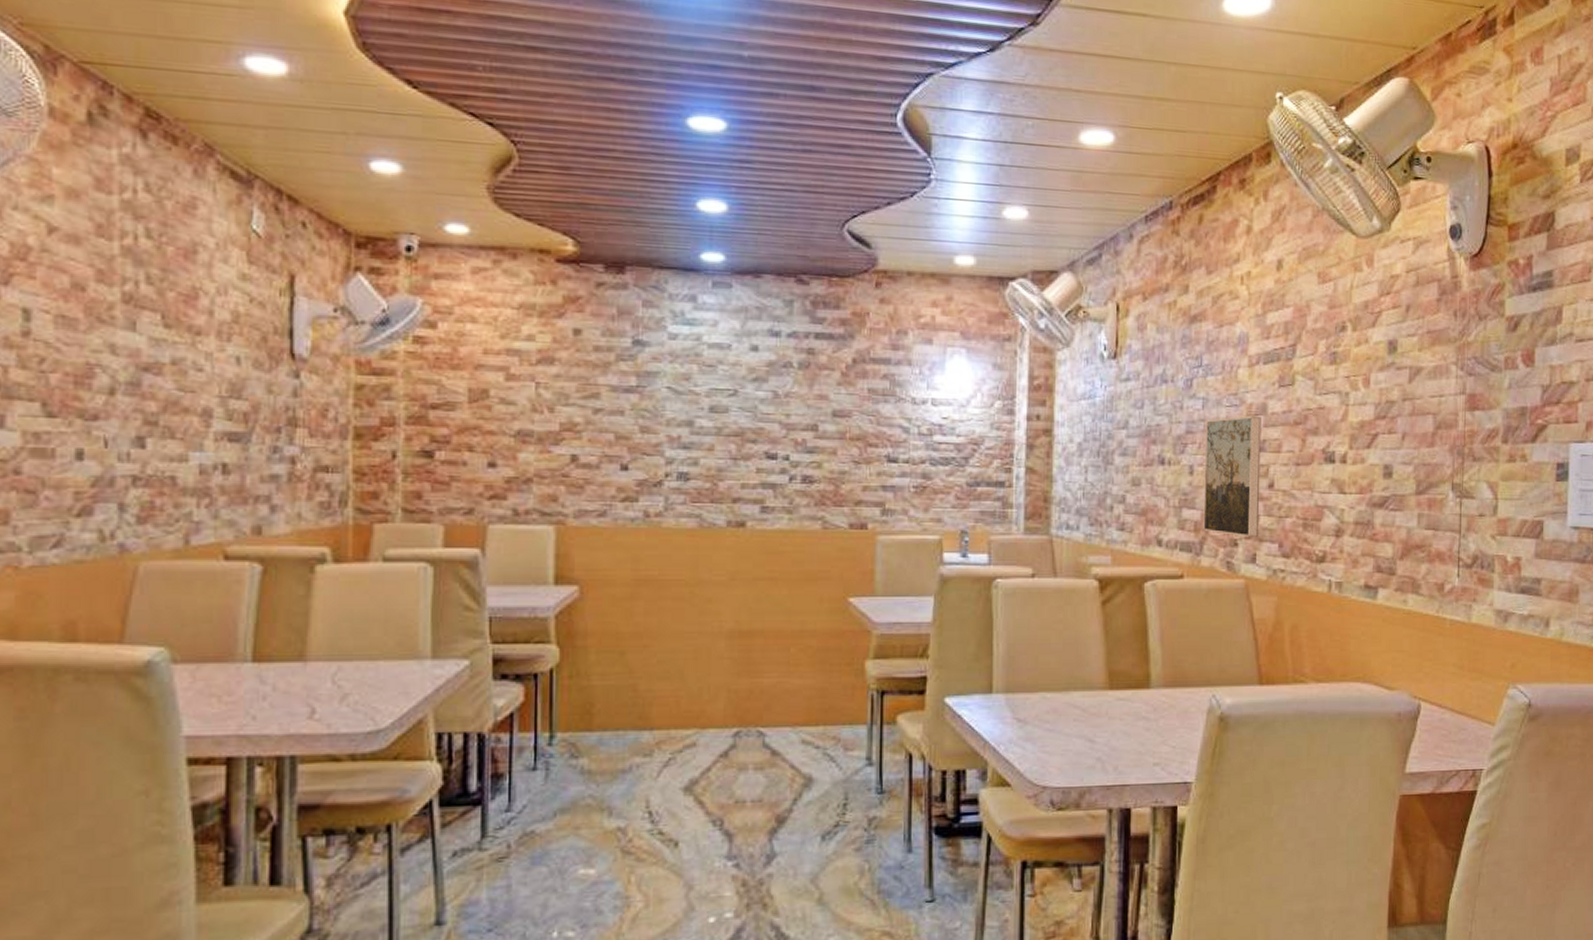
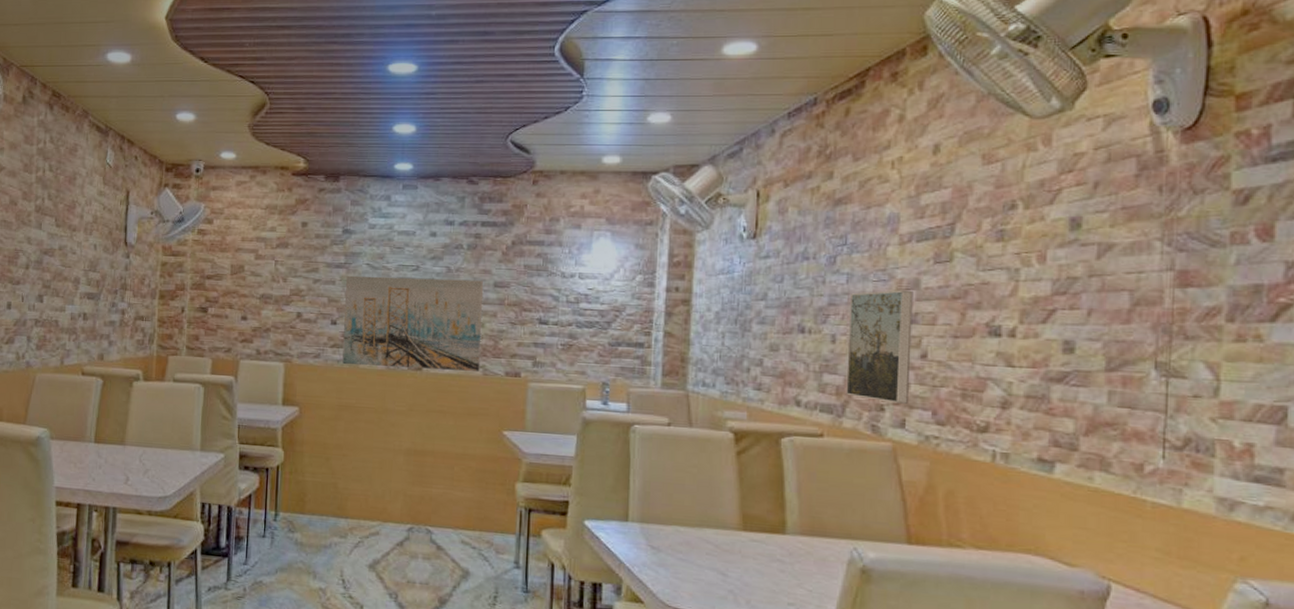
wall art: none [638,402,820,525] -> present [342,275,484,371]

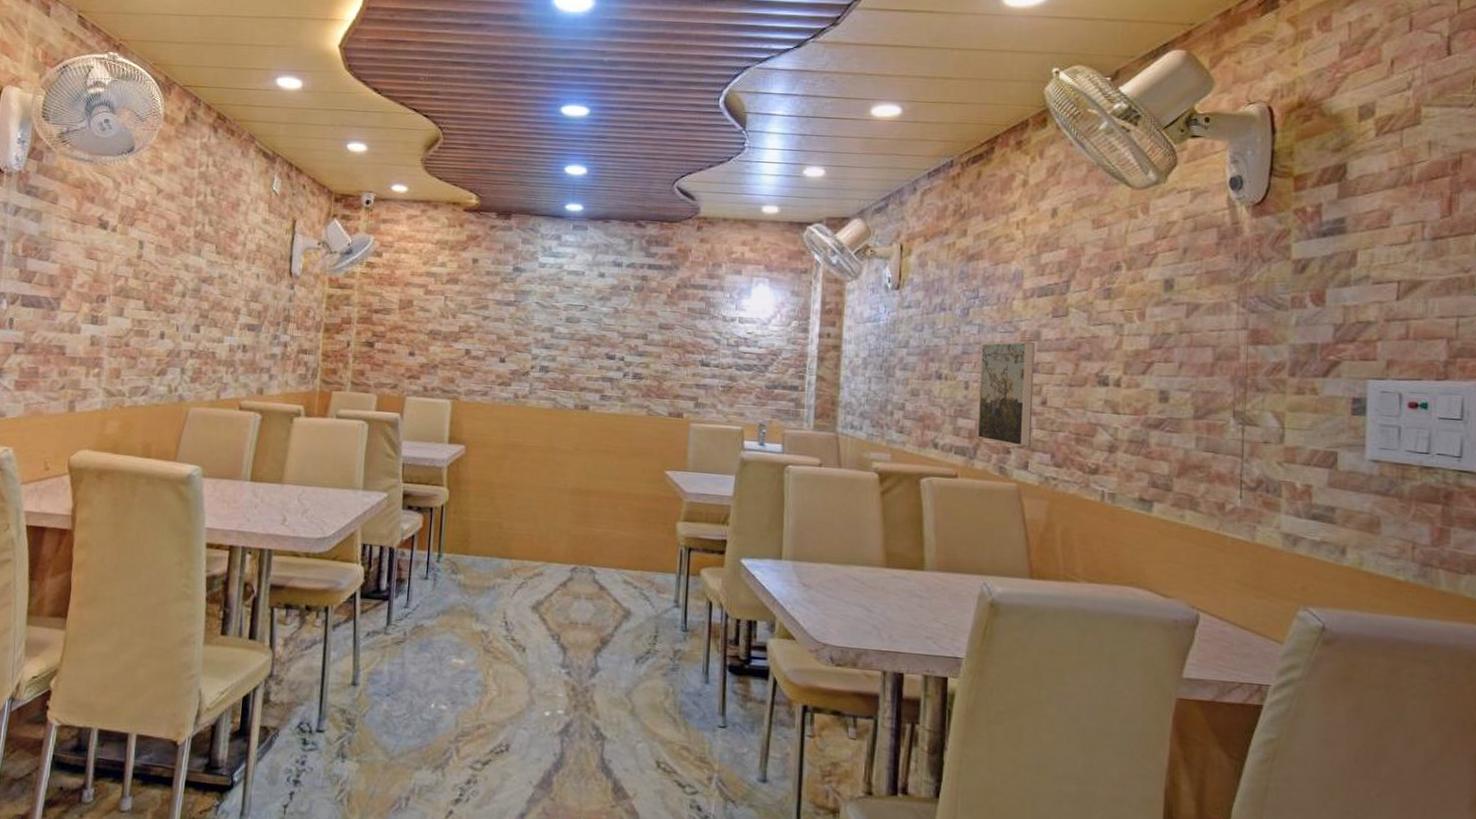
wall art: present [342,275,484,371] -> none [510,313,650,412]

